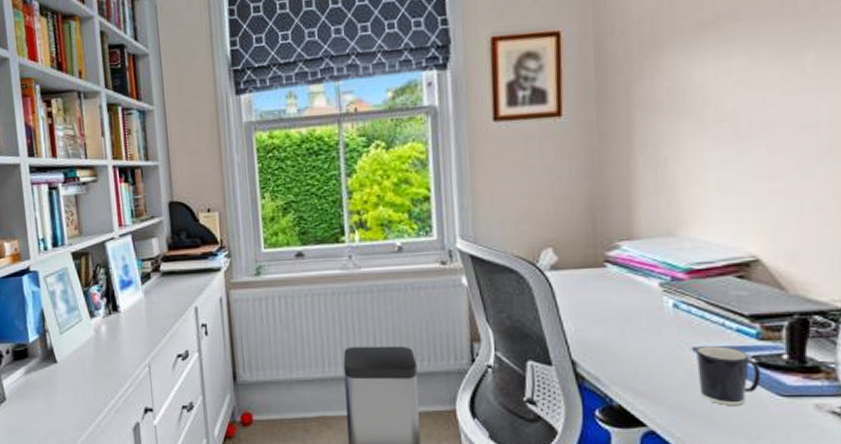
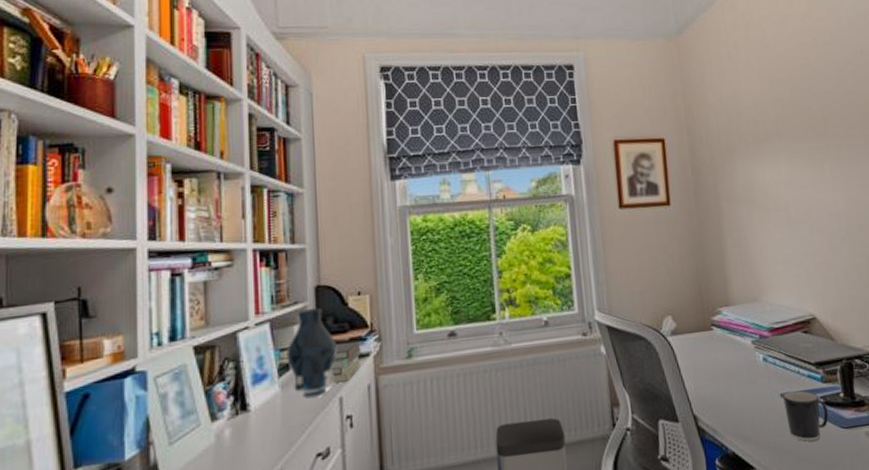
vase: none [147,223,191,306] -> present [286,308,337,399]
books: none [186,256,213,294] -> present [331,341,361,383]

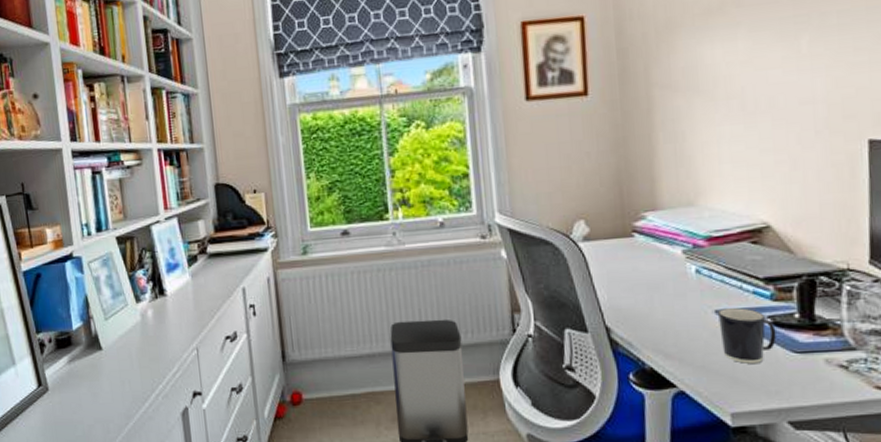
vase: present [286,308,337,399] -> none [193,205,238,288]
books: present [331,341,361,383] -> none [233,236,260,275]

